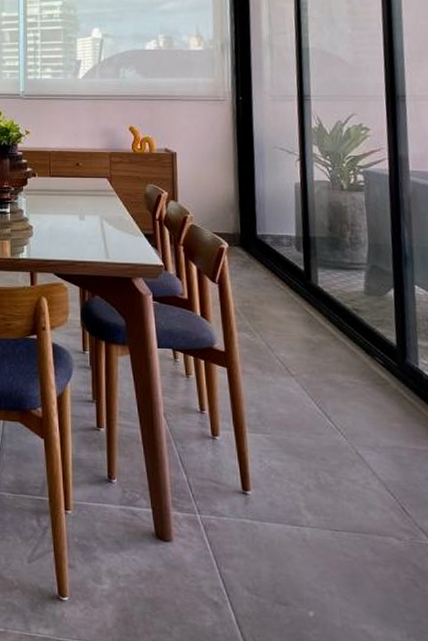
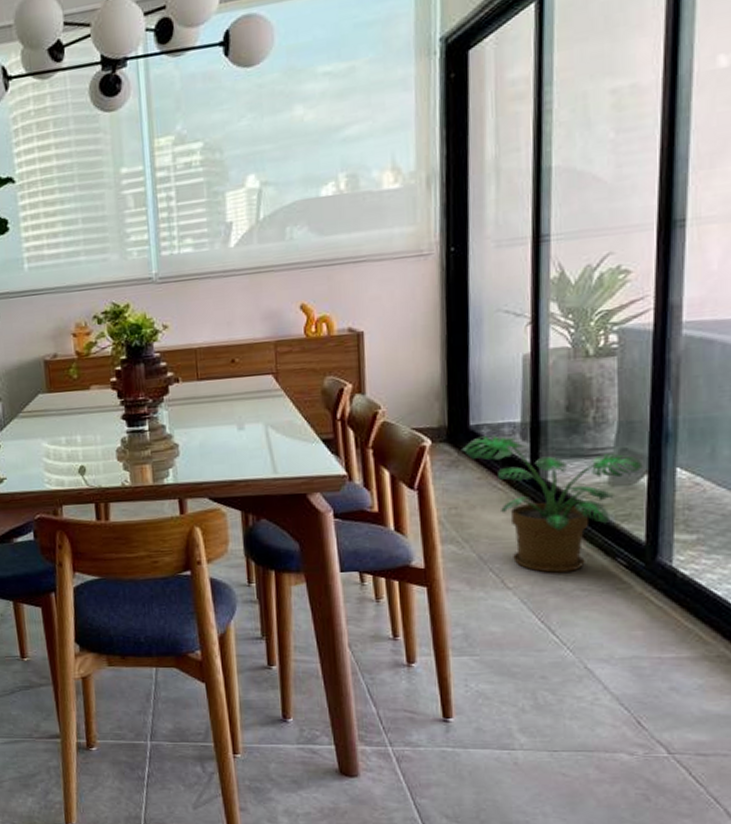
potted plant: none [251,244,390,366] -> present [461,435,643,573]

